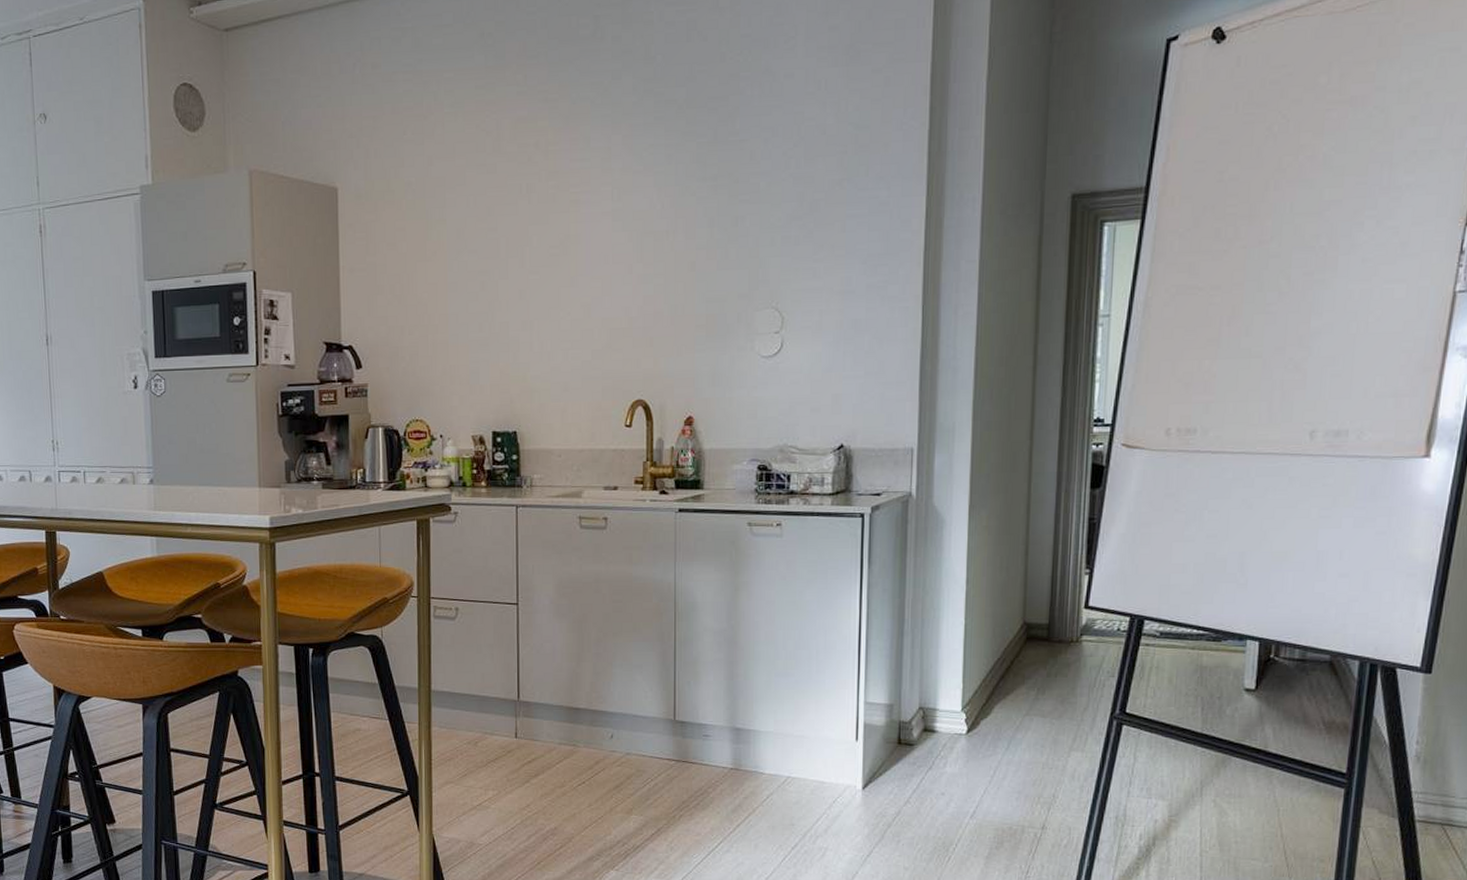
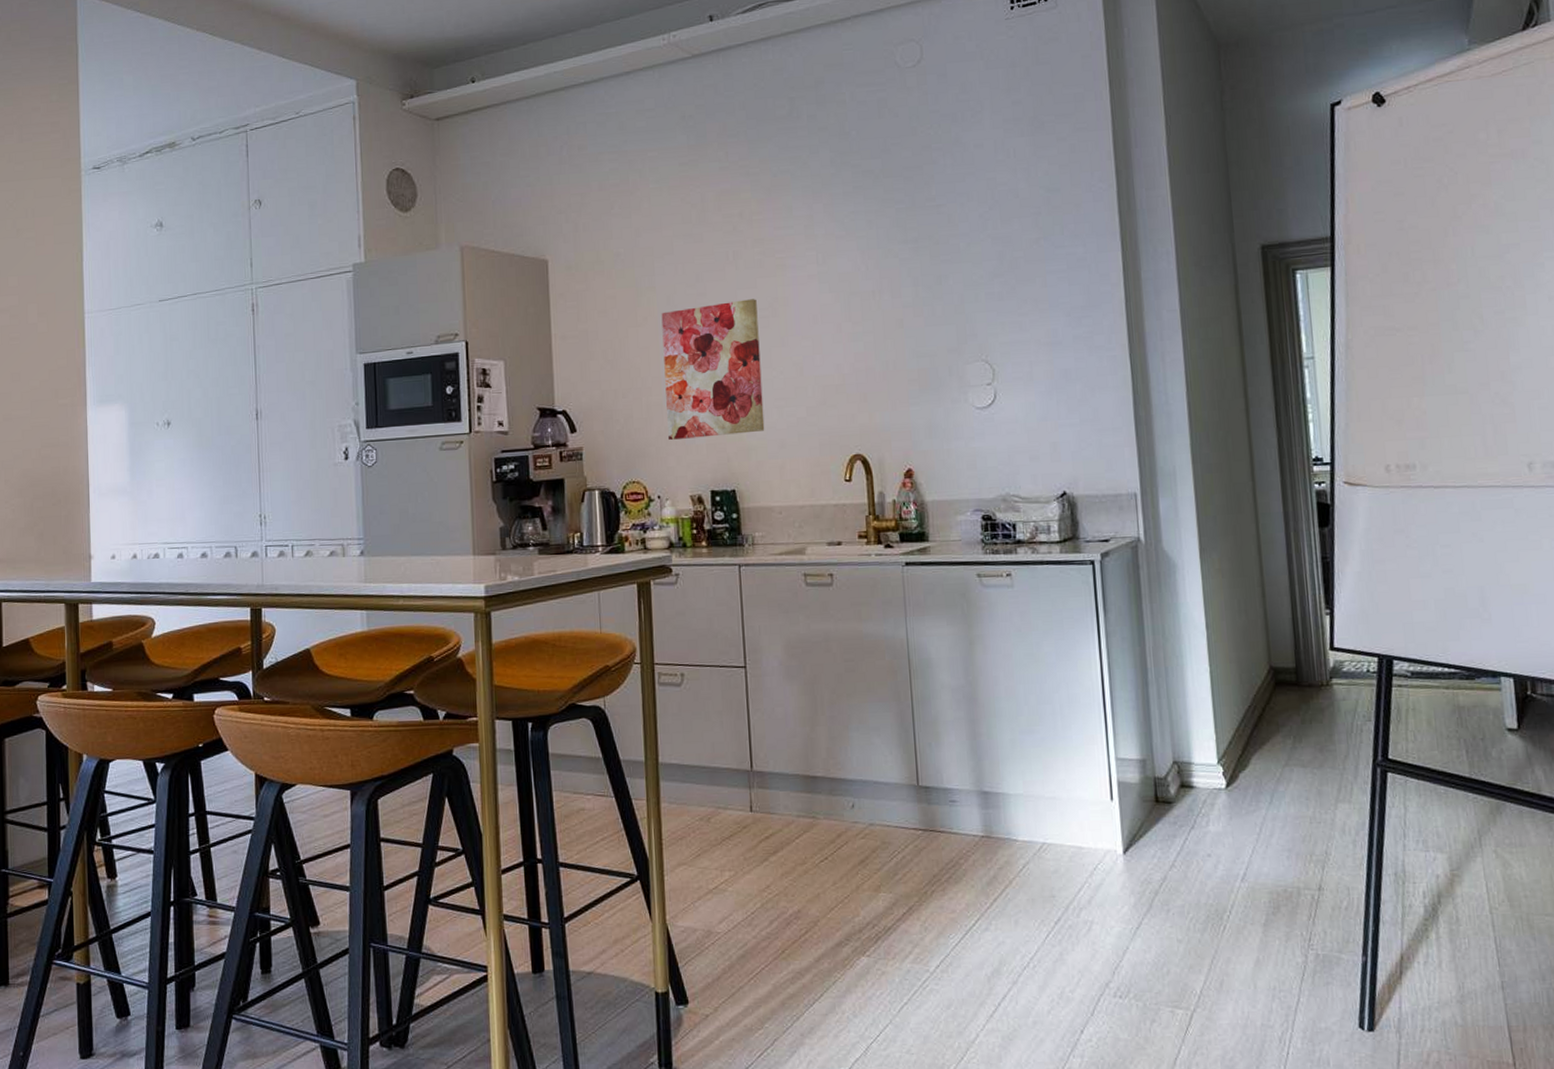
wall art: none [451,235,549,380] -> present [661,299,765,441]

